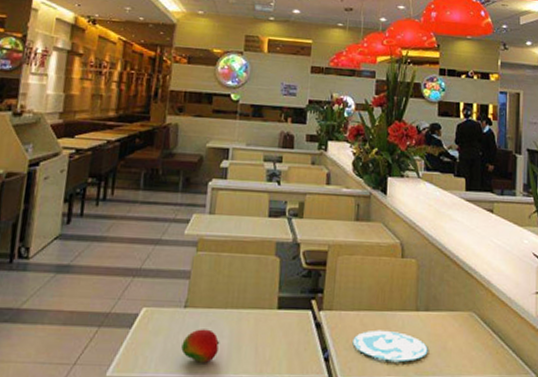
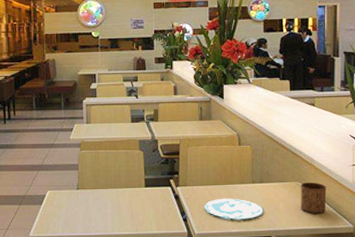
fruit: present [181,329,220,363] -> none [78,203,105,225]
cup: none [474,313,506,357] -> present [301,182,327,213]

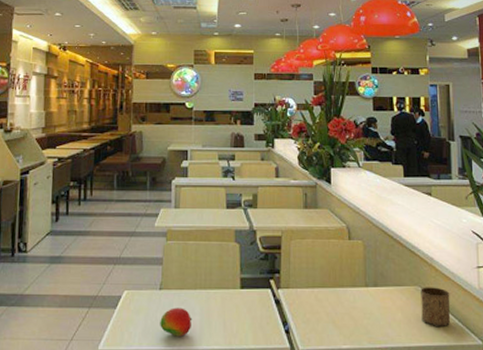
fruit: none [78,203,105,225] -> present [160,307,193,337]
plate: present [204,198,264,219] -> none [309,304,379,332]

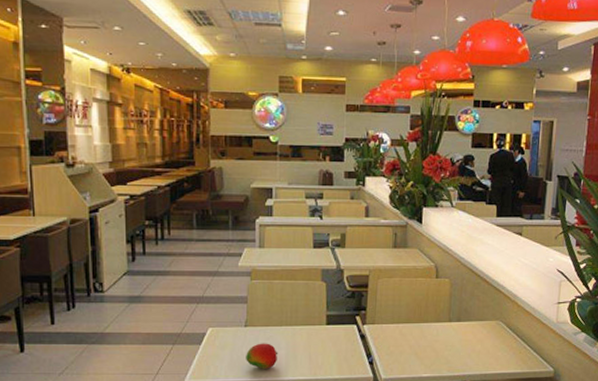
cup: present [421,287,450,326] -> none [499,321,529,356]

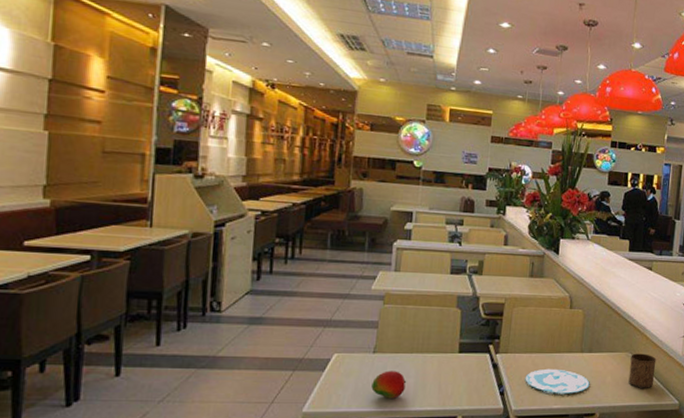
plate: none [393,338,460,362] -> present [525,368,590,394]
cup: none [499,321,529,356] -> present [628,353,657,388]

